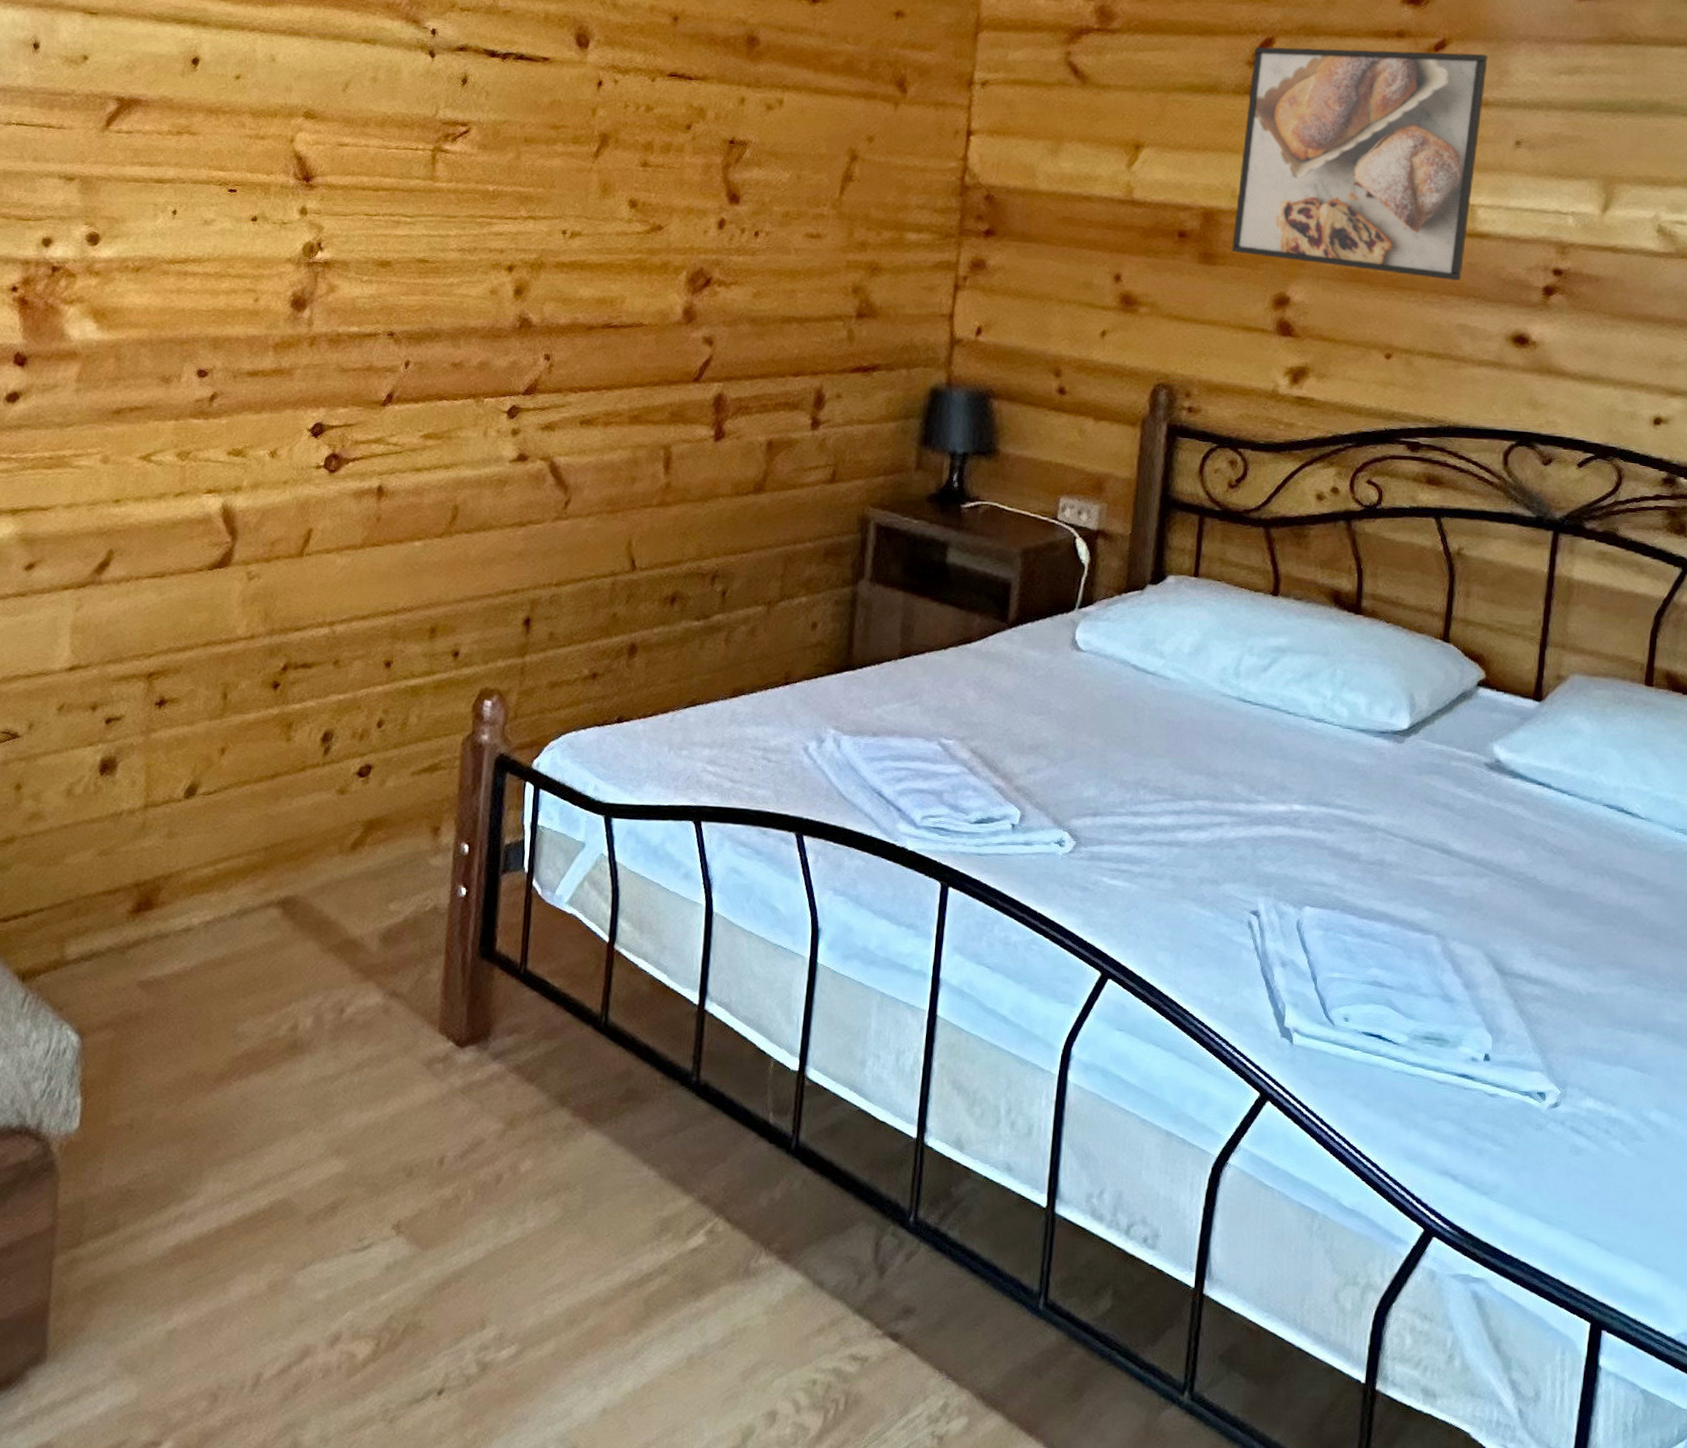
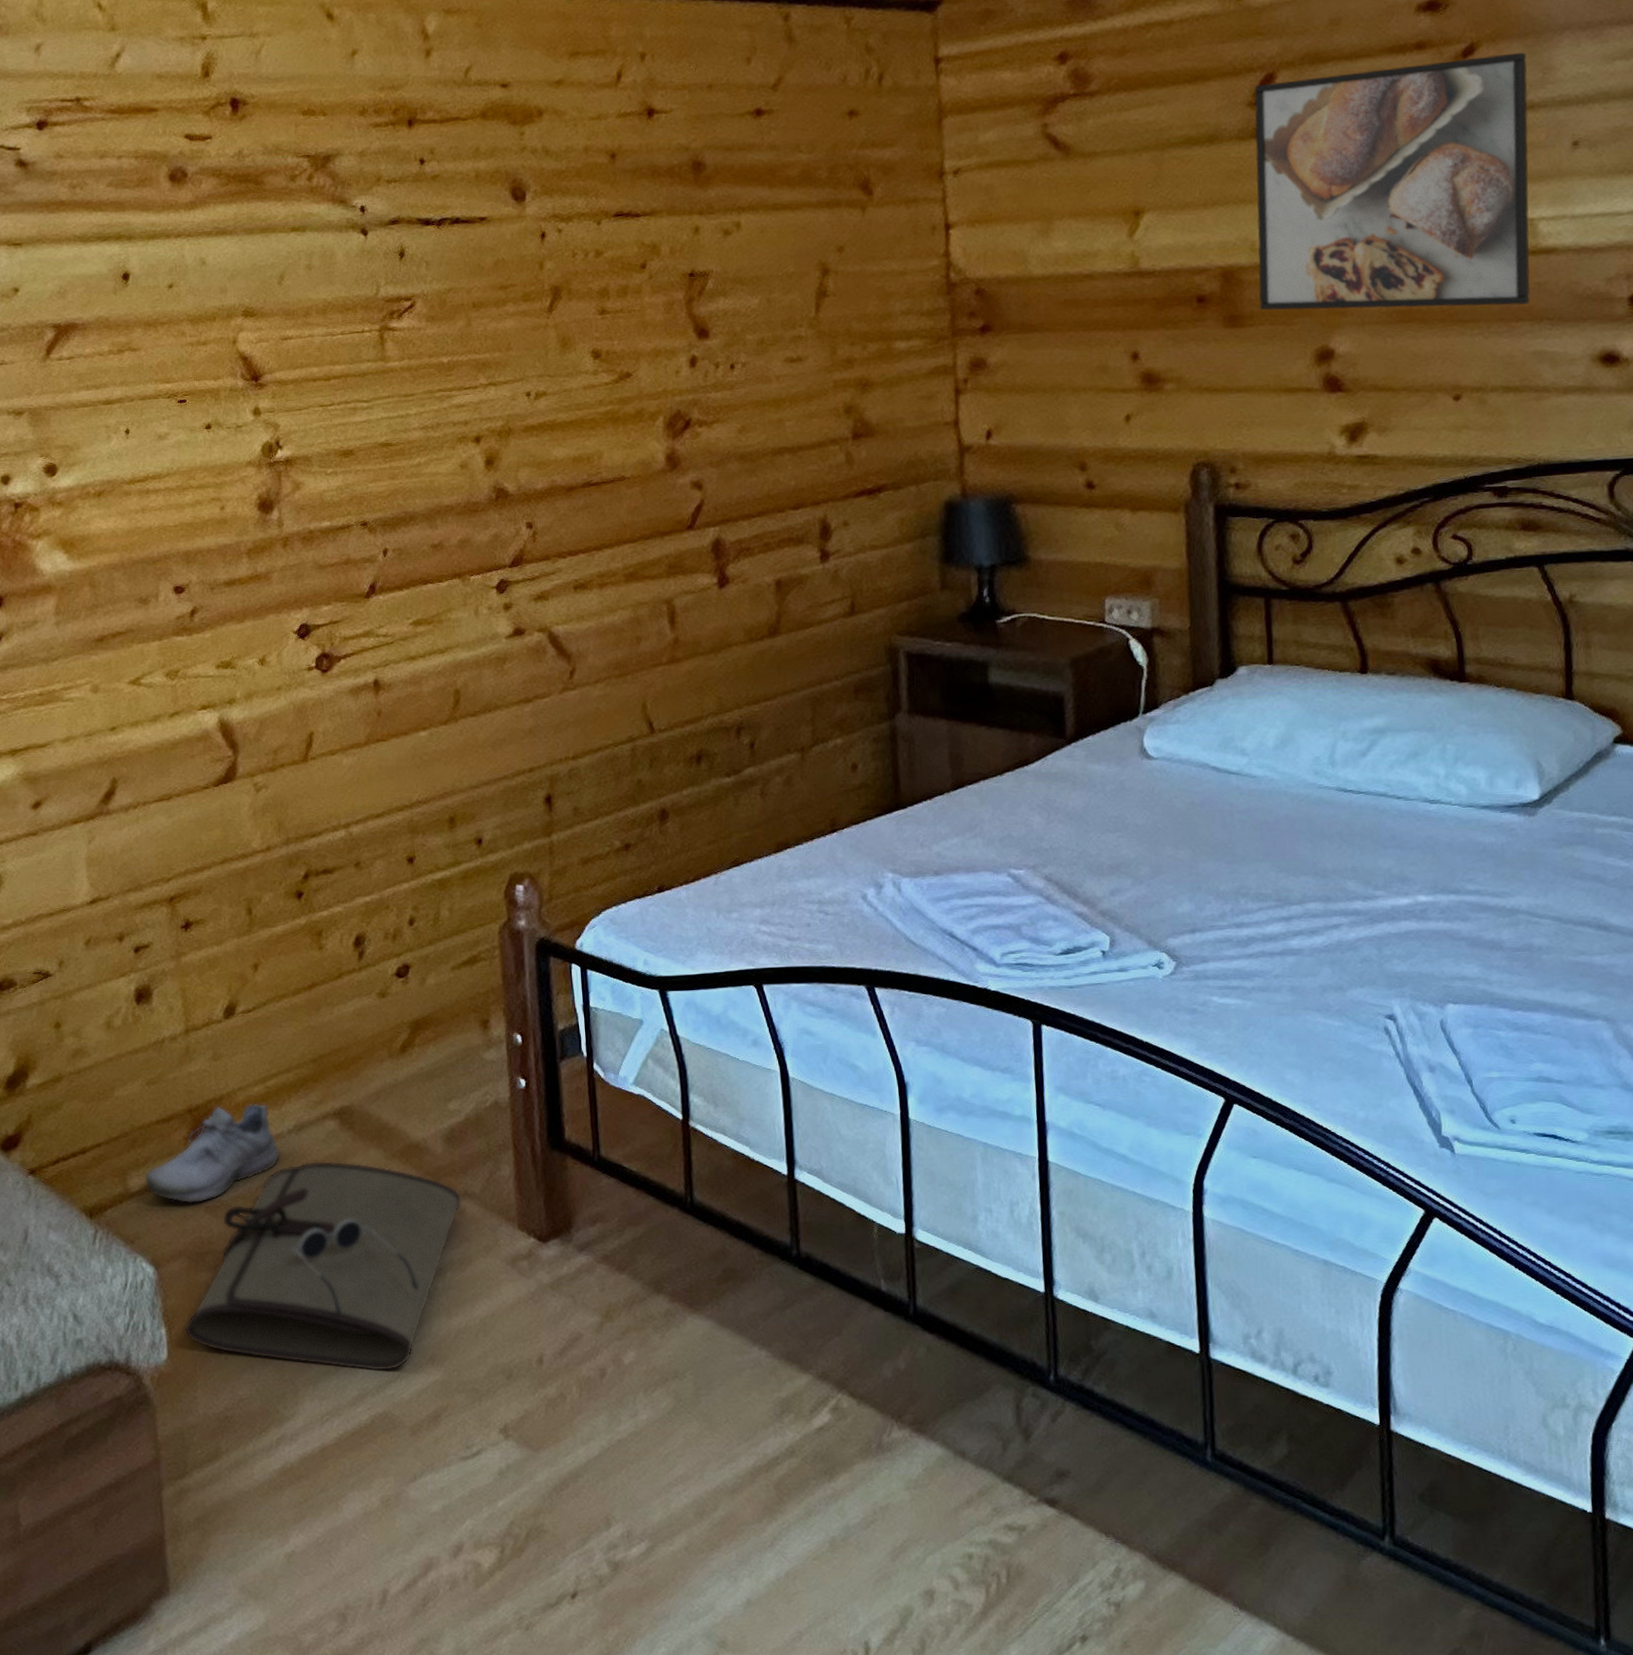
shoe: none [82,883,220,978] -> present [144,1103,280,1204]
tool roll: none [99,946,390,1160] -> present [184,1160,462,1372]
sunglasses: none [217,1007,335,1099] -> present [292,1219,419,1314]

